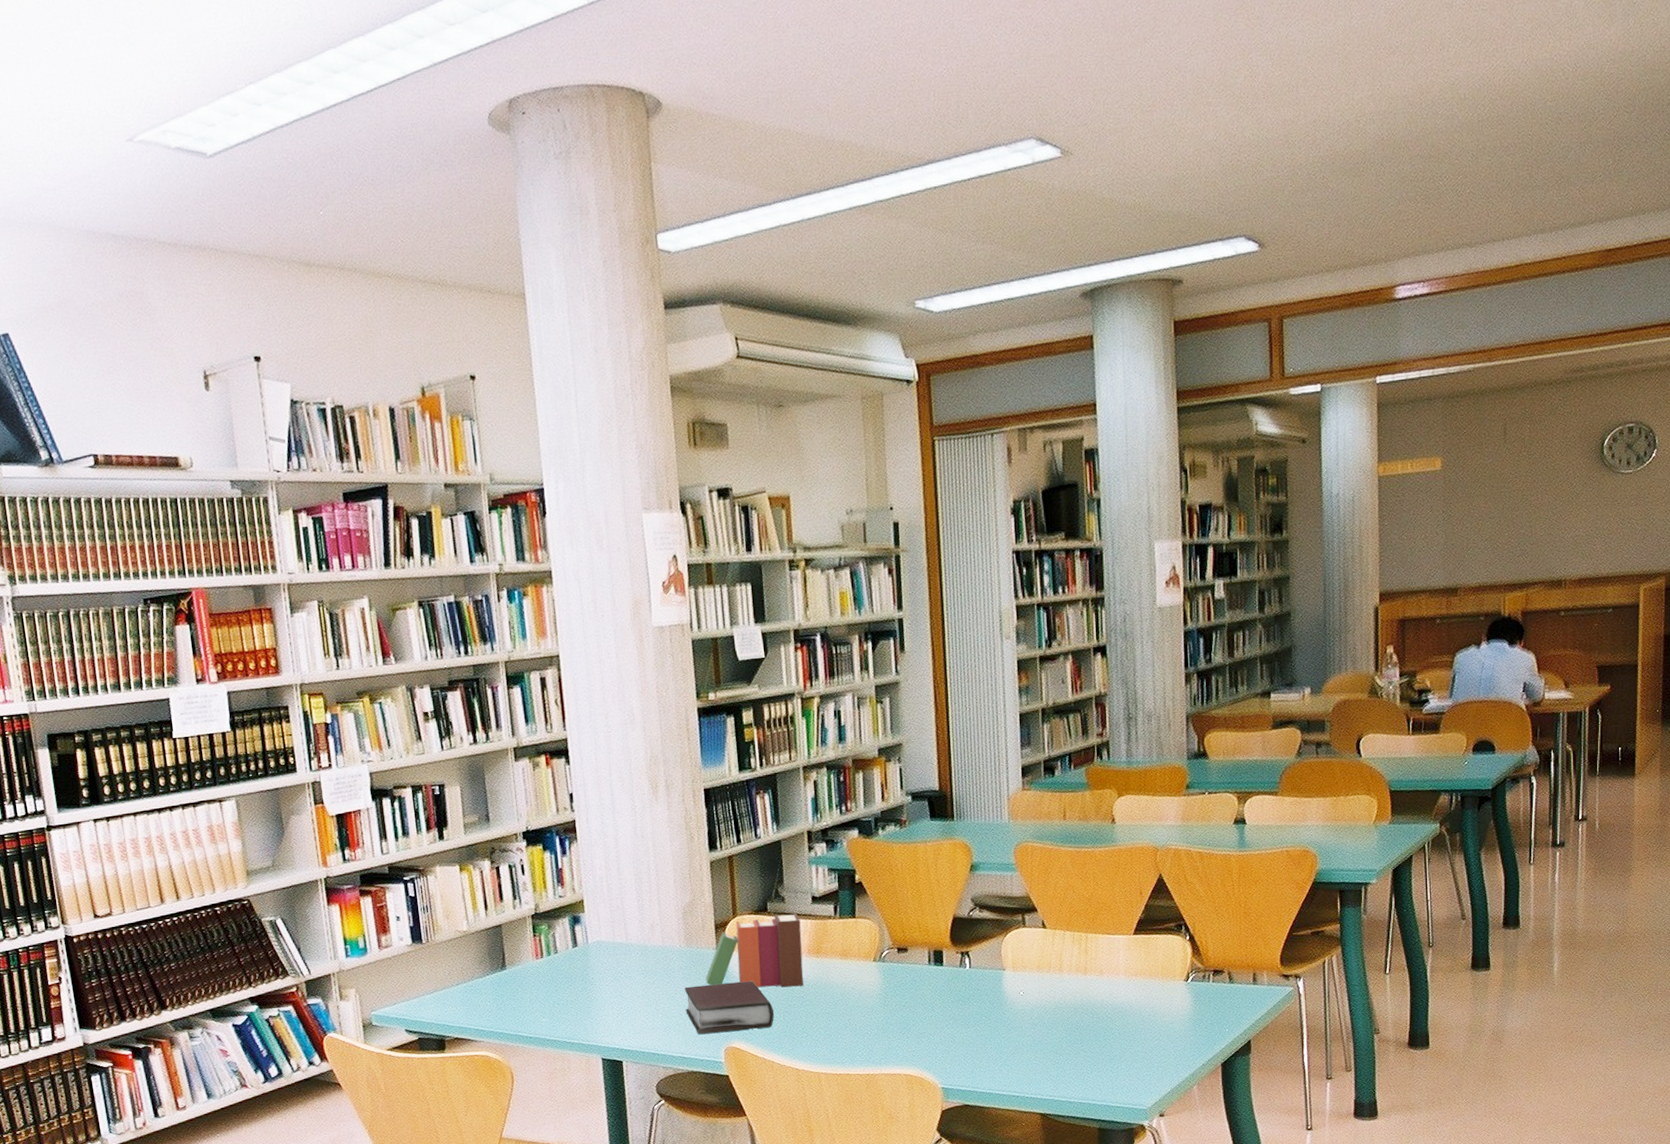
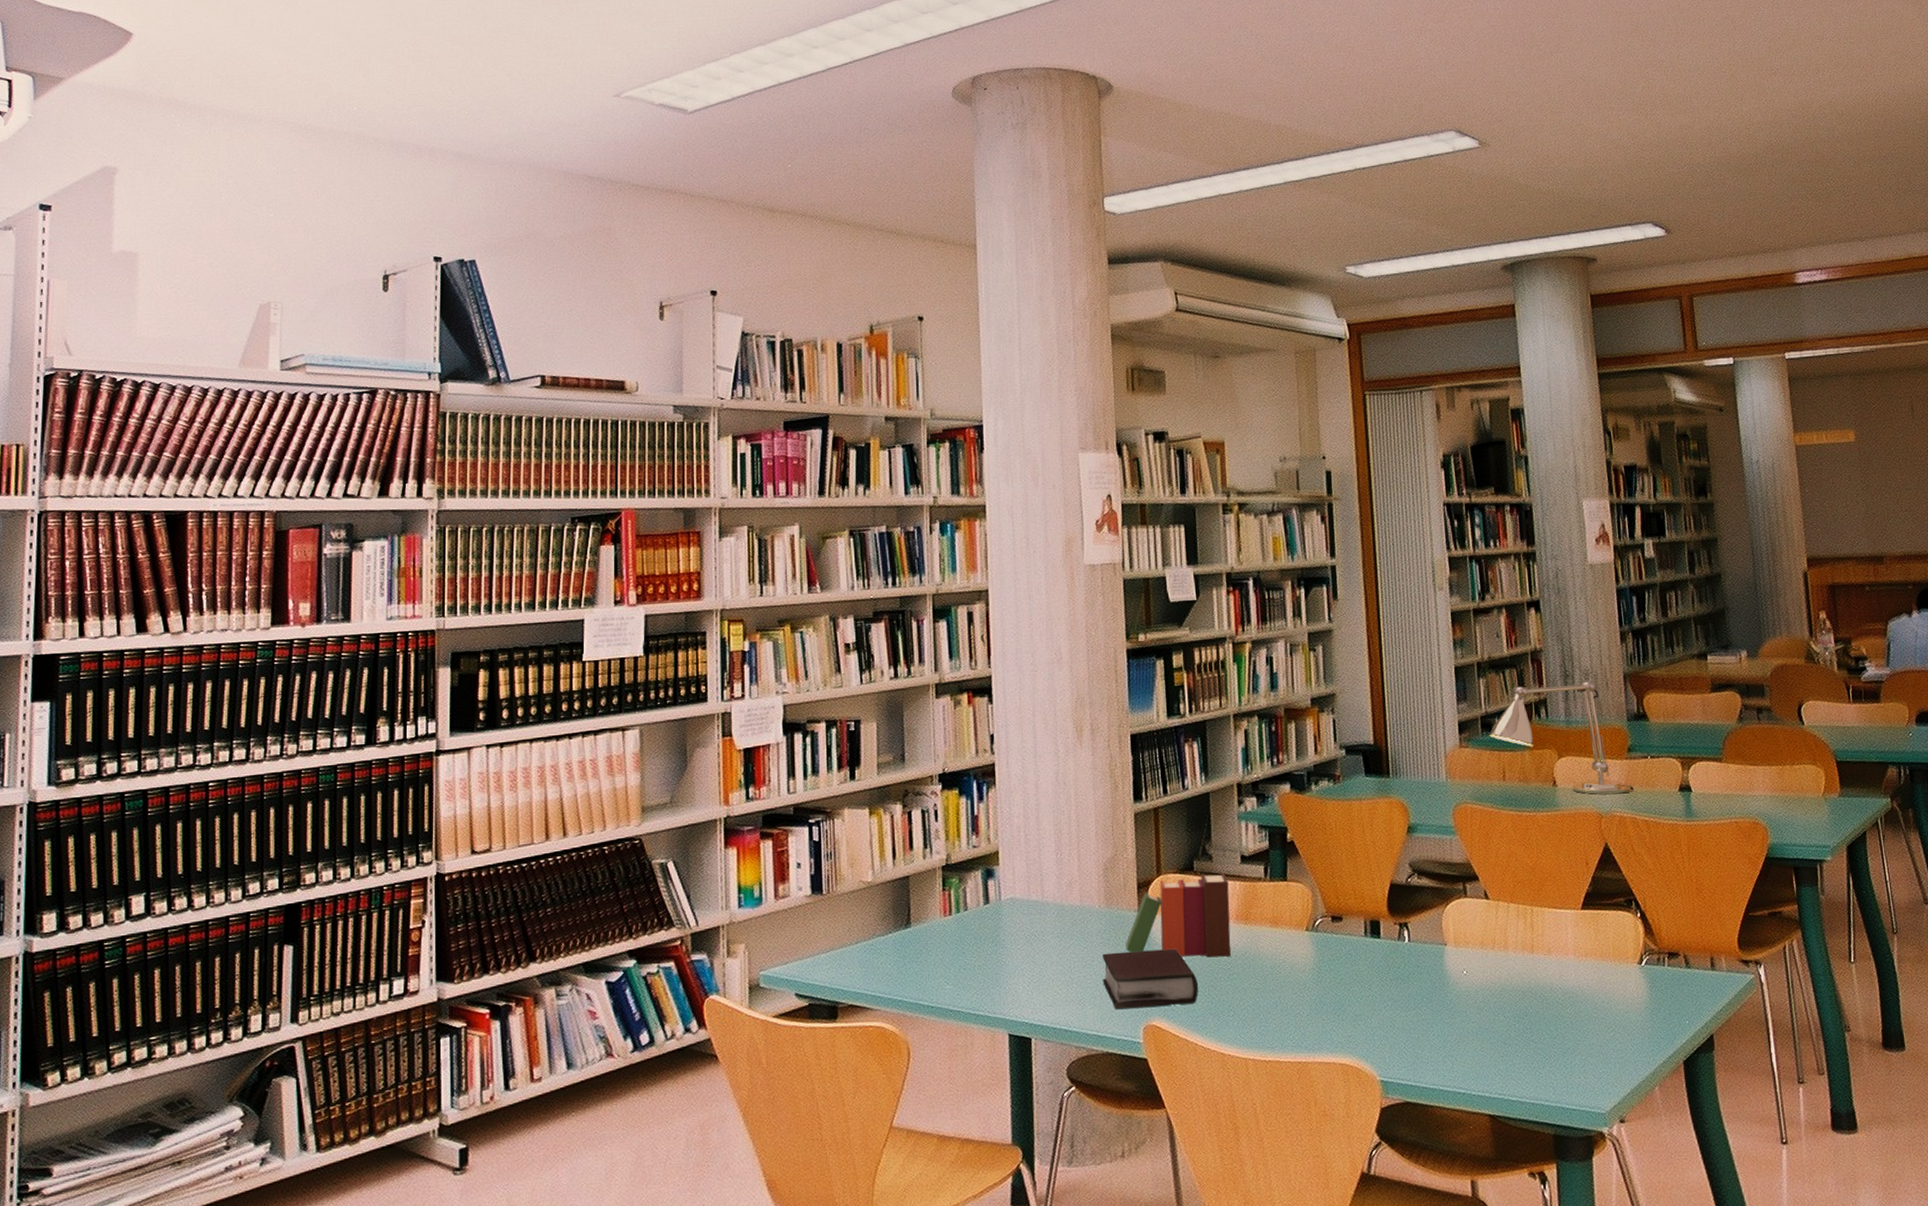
desk lamp: none [1051,722,1190,830] -> present [1489,681,1634,795]

